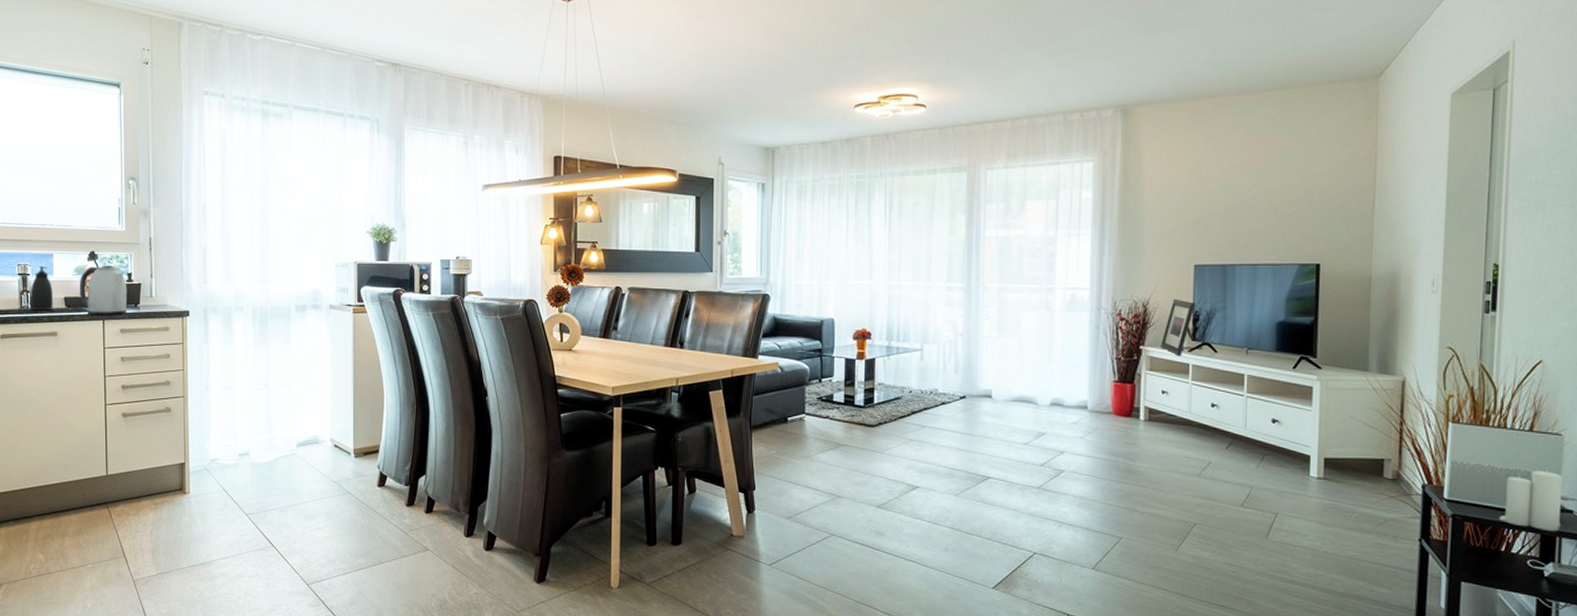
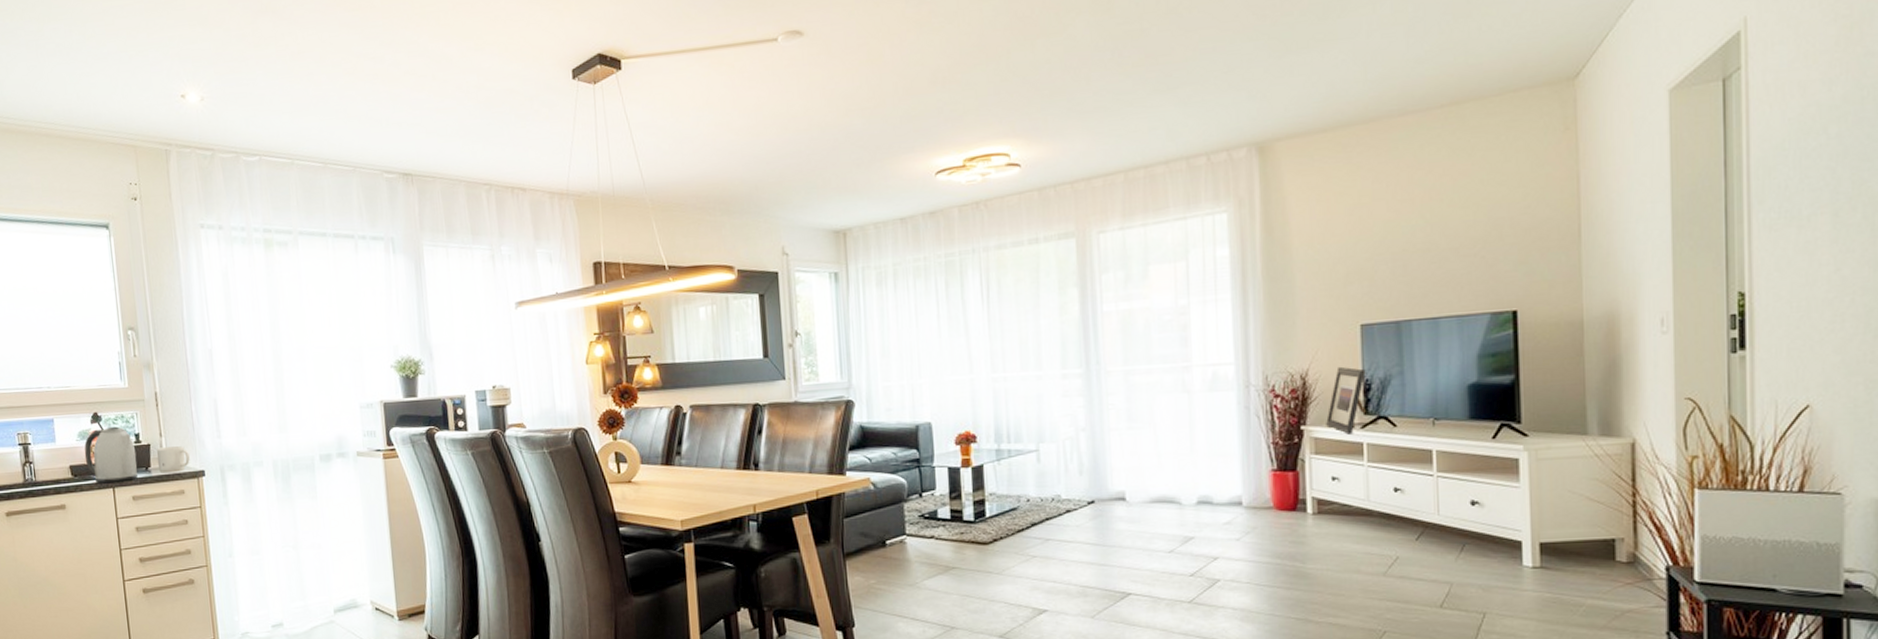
soap dispenser: present [29,265,53,310] -> none [33,433,59,483]
mug: none [146,287,176,311] -> present [156,446,190,473]
candle: present [1499,468,1563,532] -> none [1767,535,1850,613]

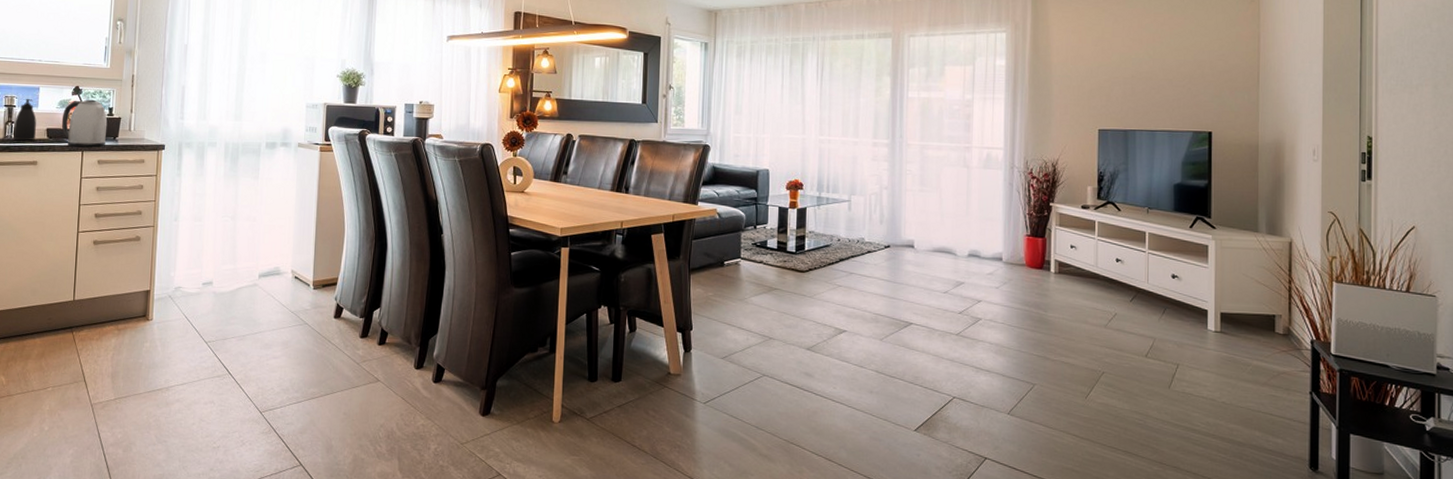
soap dispenser: none [33,433,59,483] -> present [12,98,36,141]
mug: present [156,446,190,473] -> none [124,122,154,144]
picture frame: present [1326,366,1366,434] -> none [1069,160,1100,213]

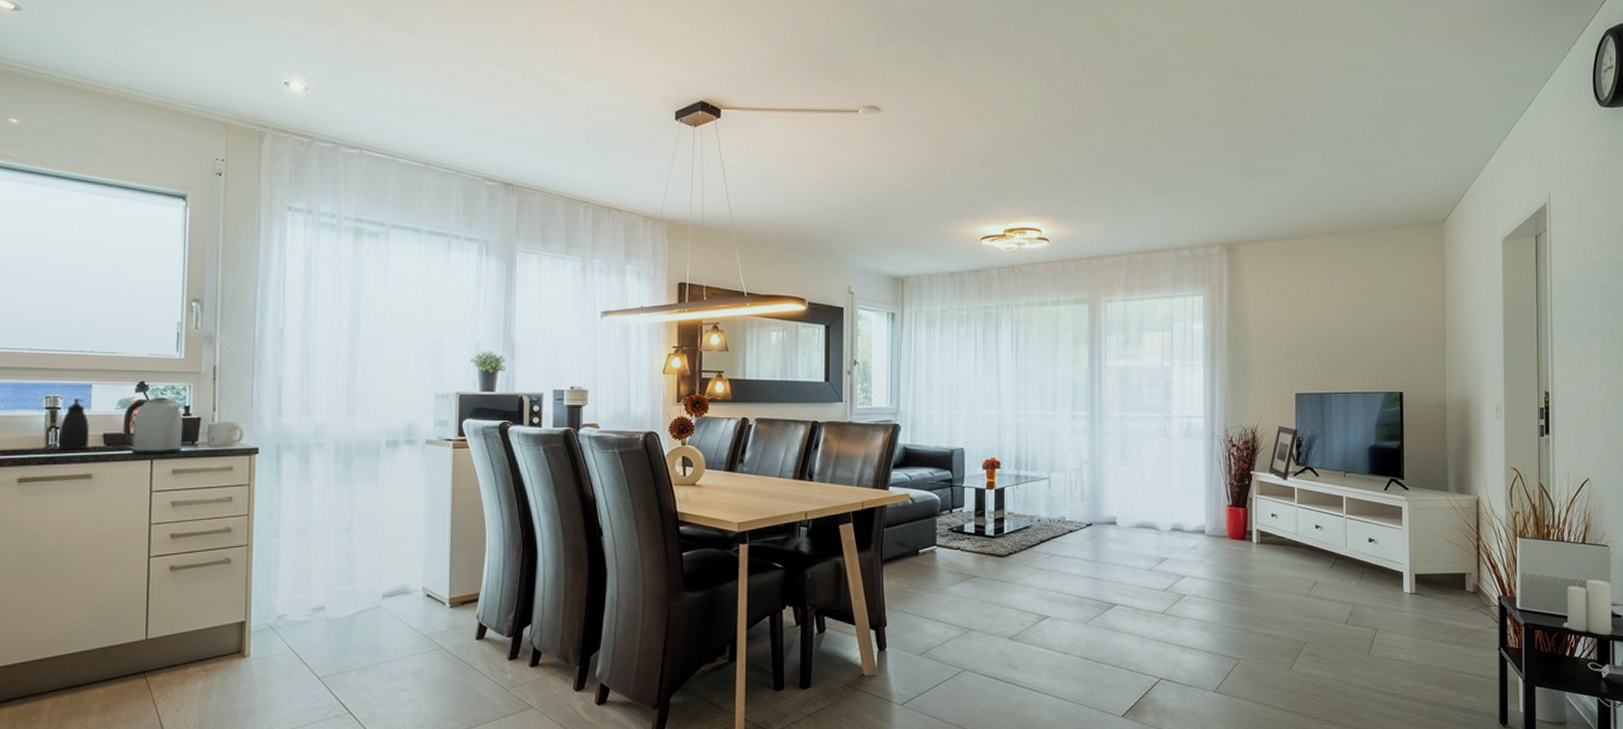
mug: none [124,122,154,144] -> present [206,422,244,448]
picture frame: none [1069,160,1100,213] -> present [1269,425,1298,480]
candle: none [1382,327,1440,388] -> present [1563,577,1614,636]

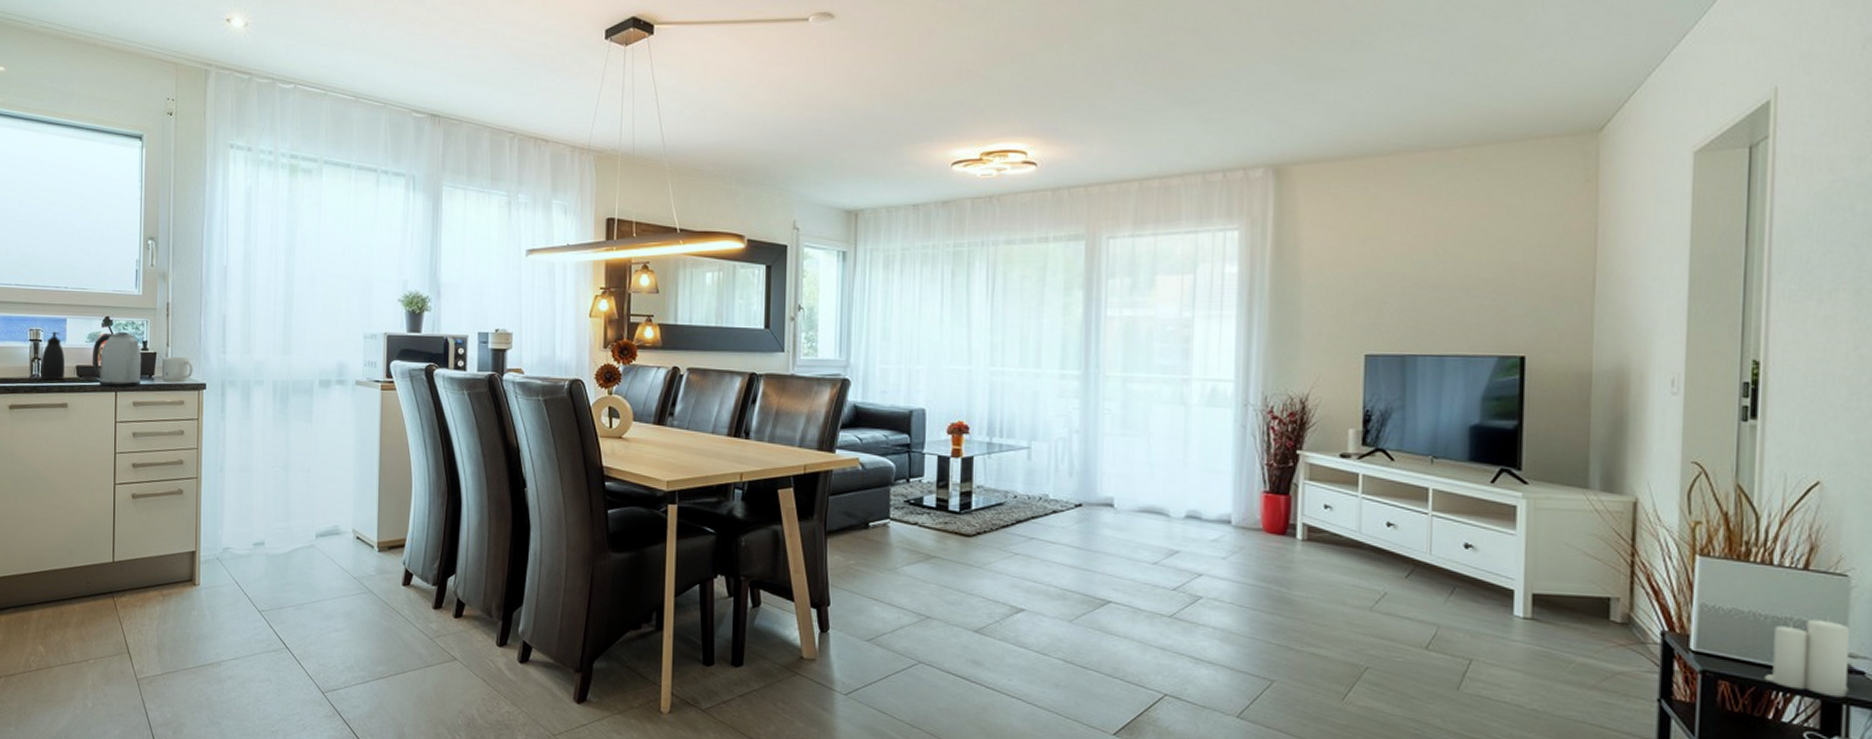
picture frame: present [1269,425,1298,480] -> none [1323,394,1367,464]

